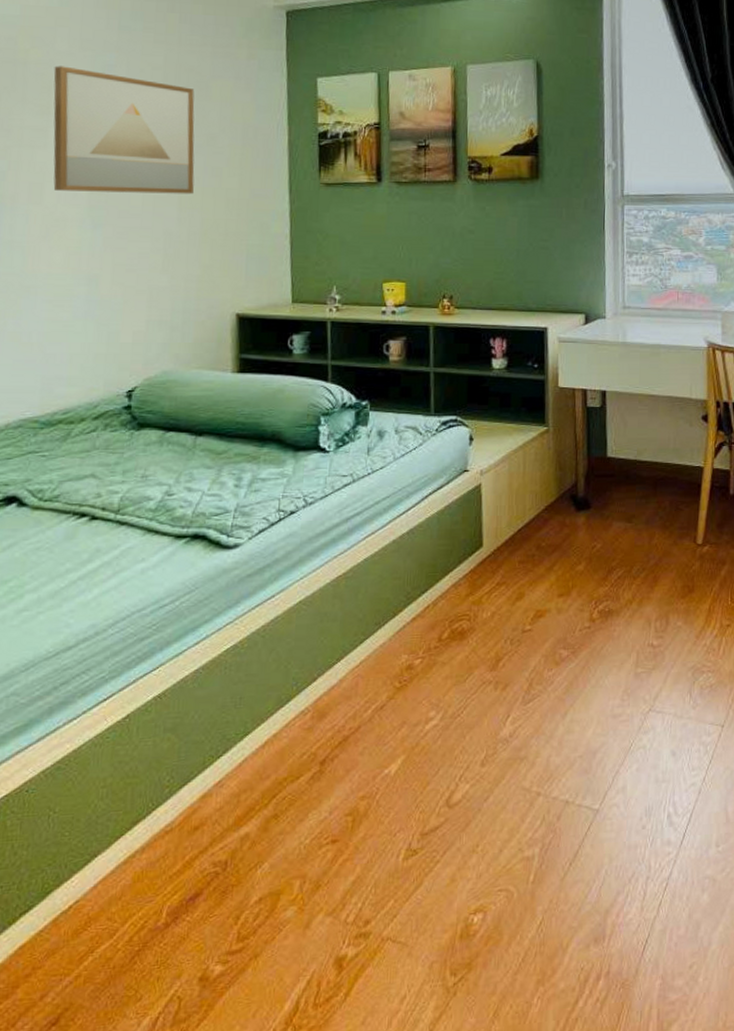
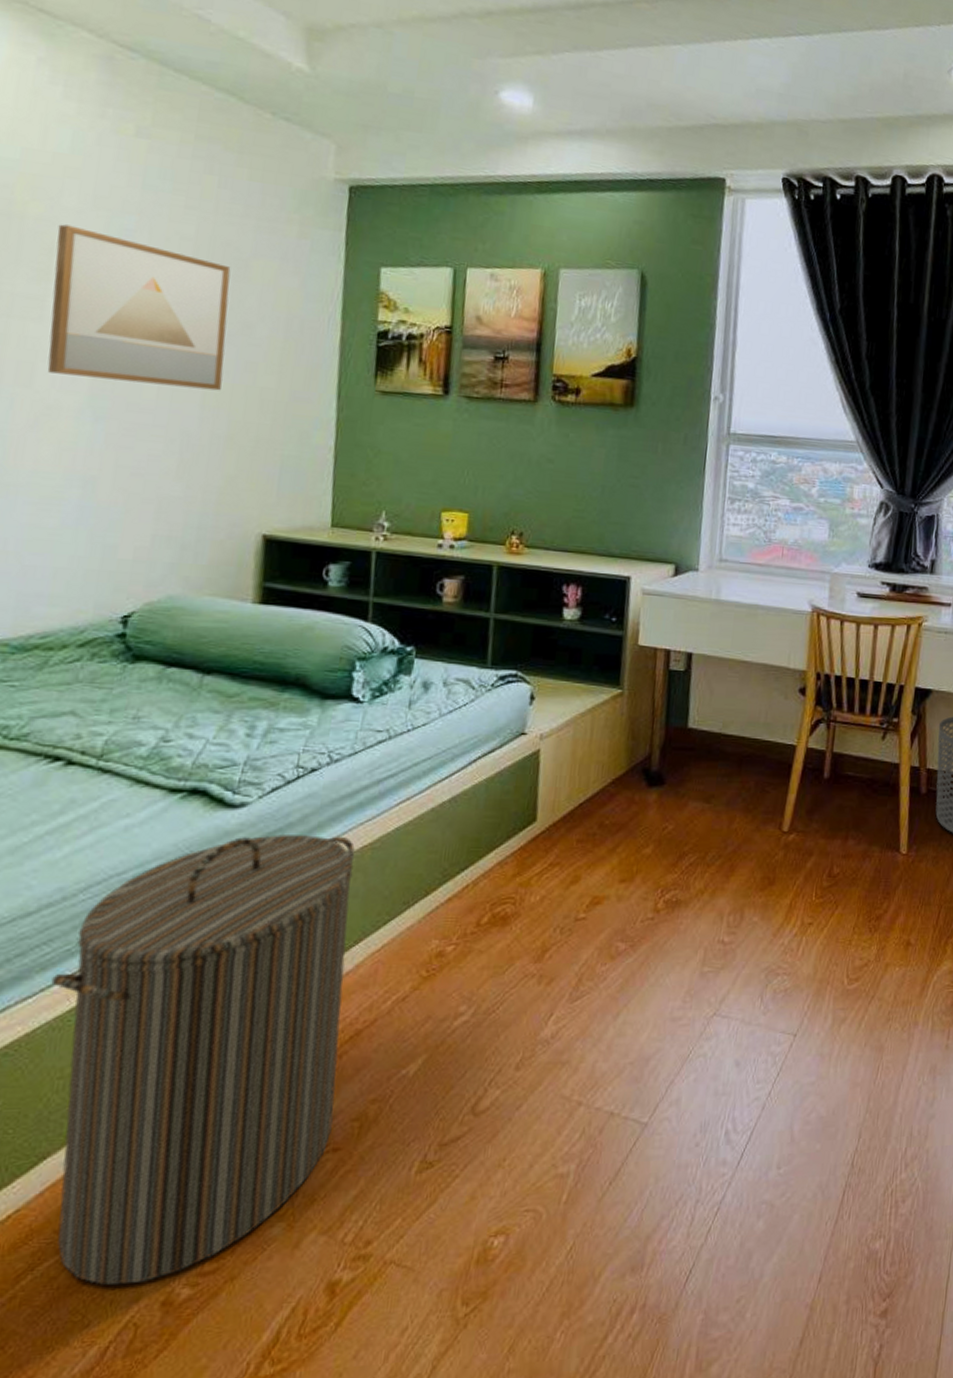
laundry hamper: none [91,568,332,965] -> present [51,833,355,1286]

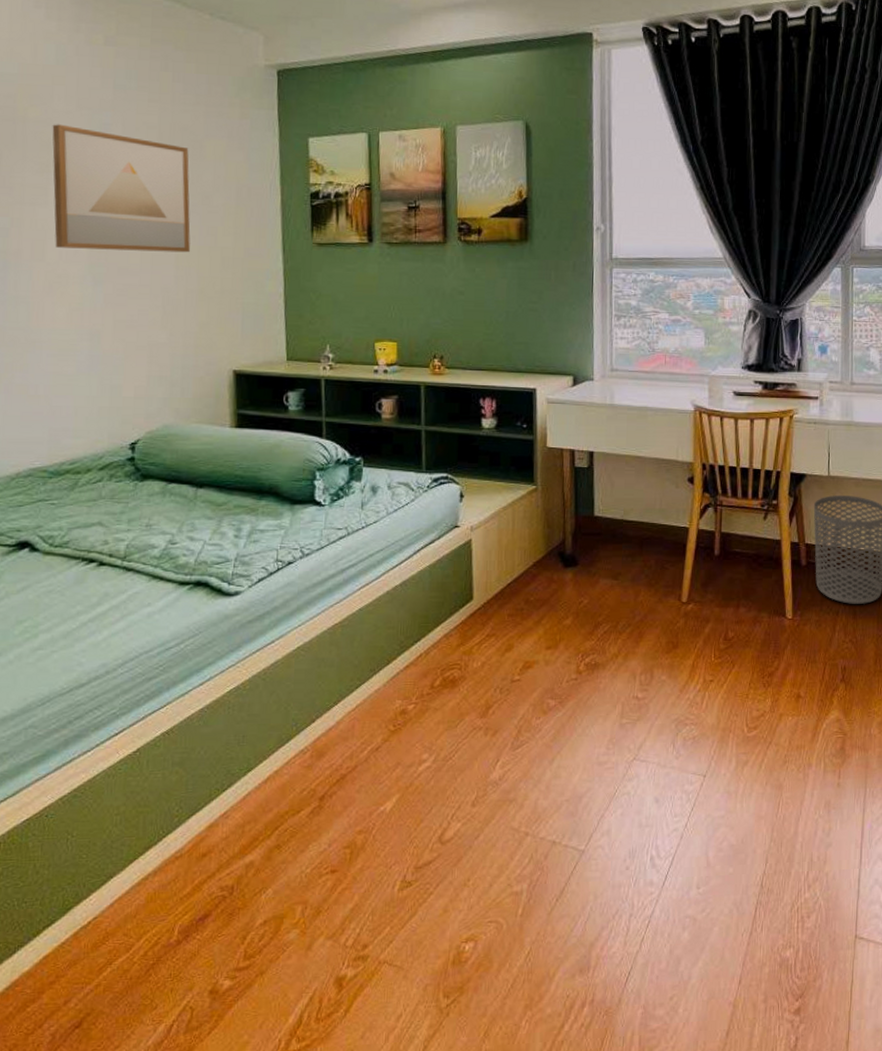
laundry hamper: present [51,833,355,1286] -> none [104,616,330,978]

